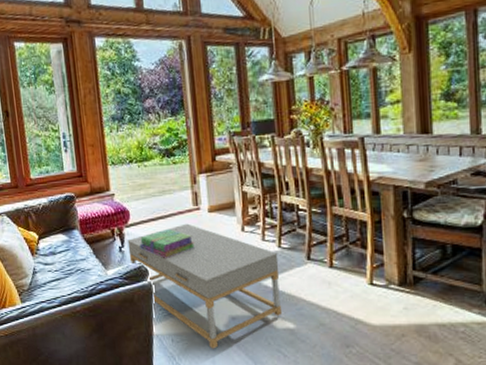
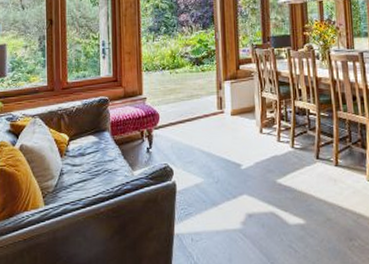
coffee table: present [127,223,283,349] -> none [155,126,294,247]
stack of books: present [139,228,195,258] -> none [166,130,217,159]

